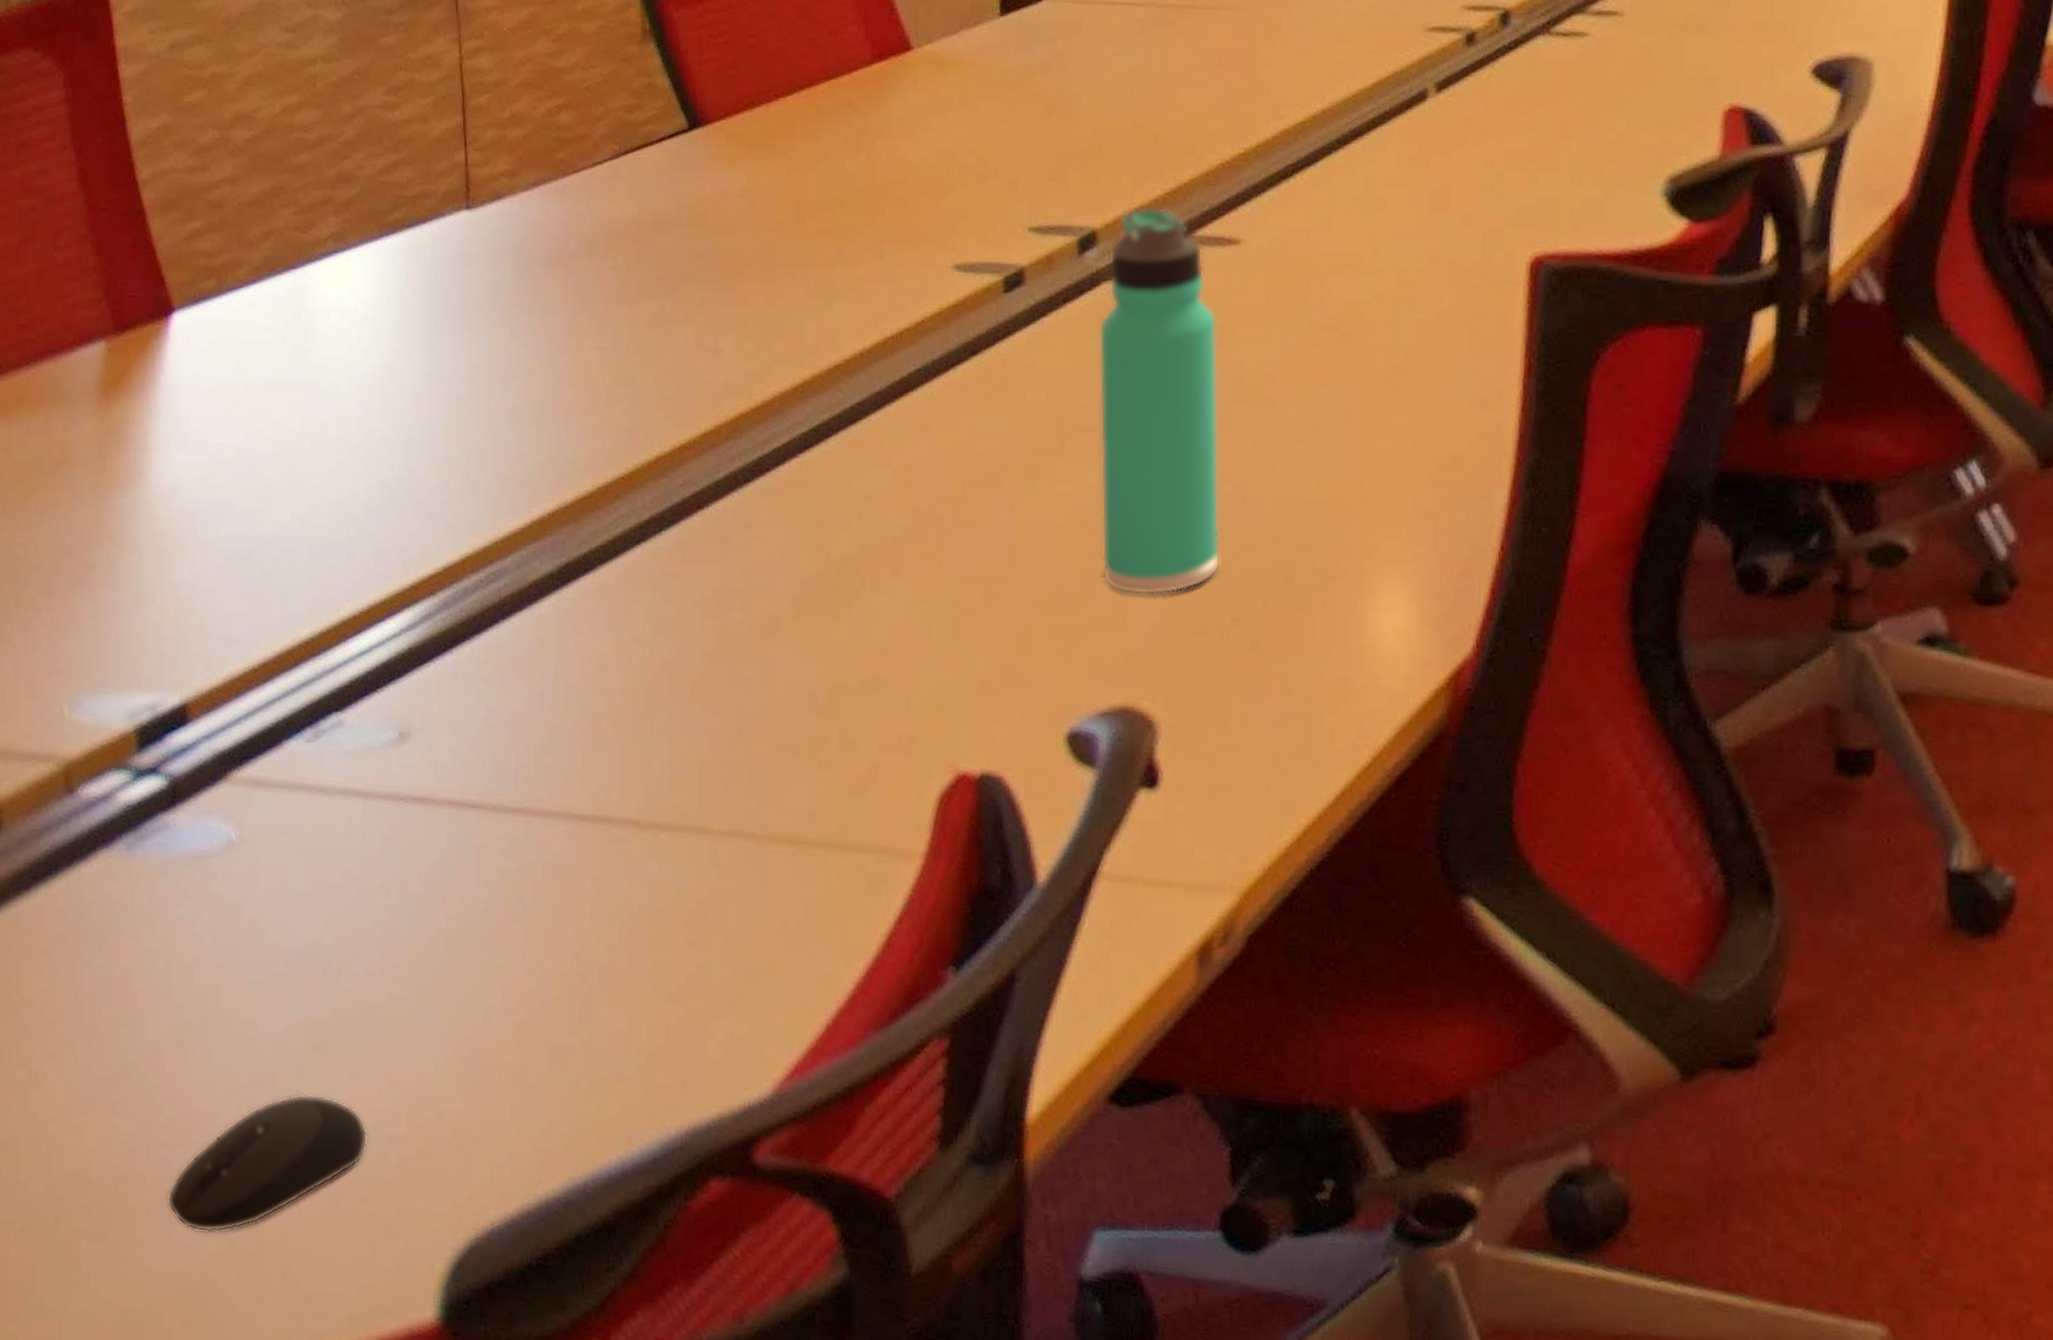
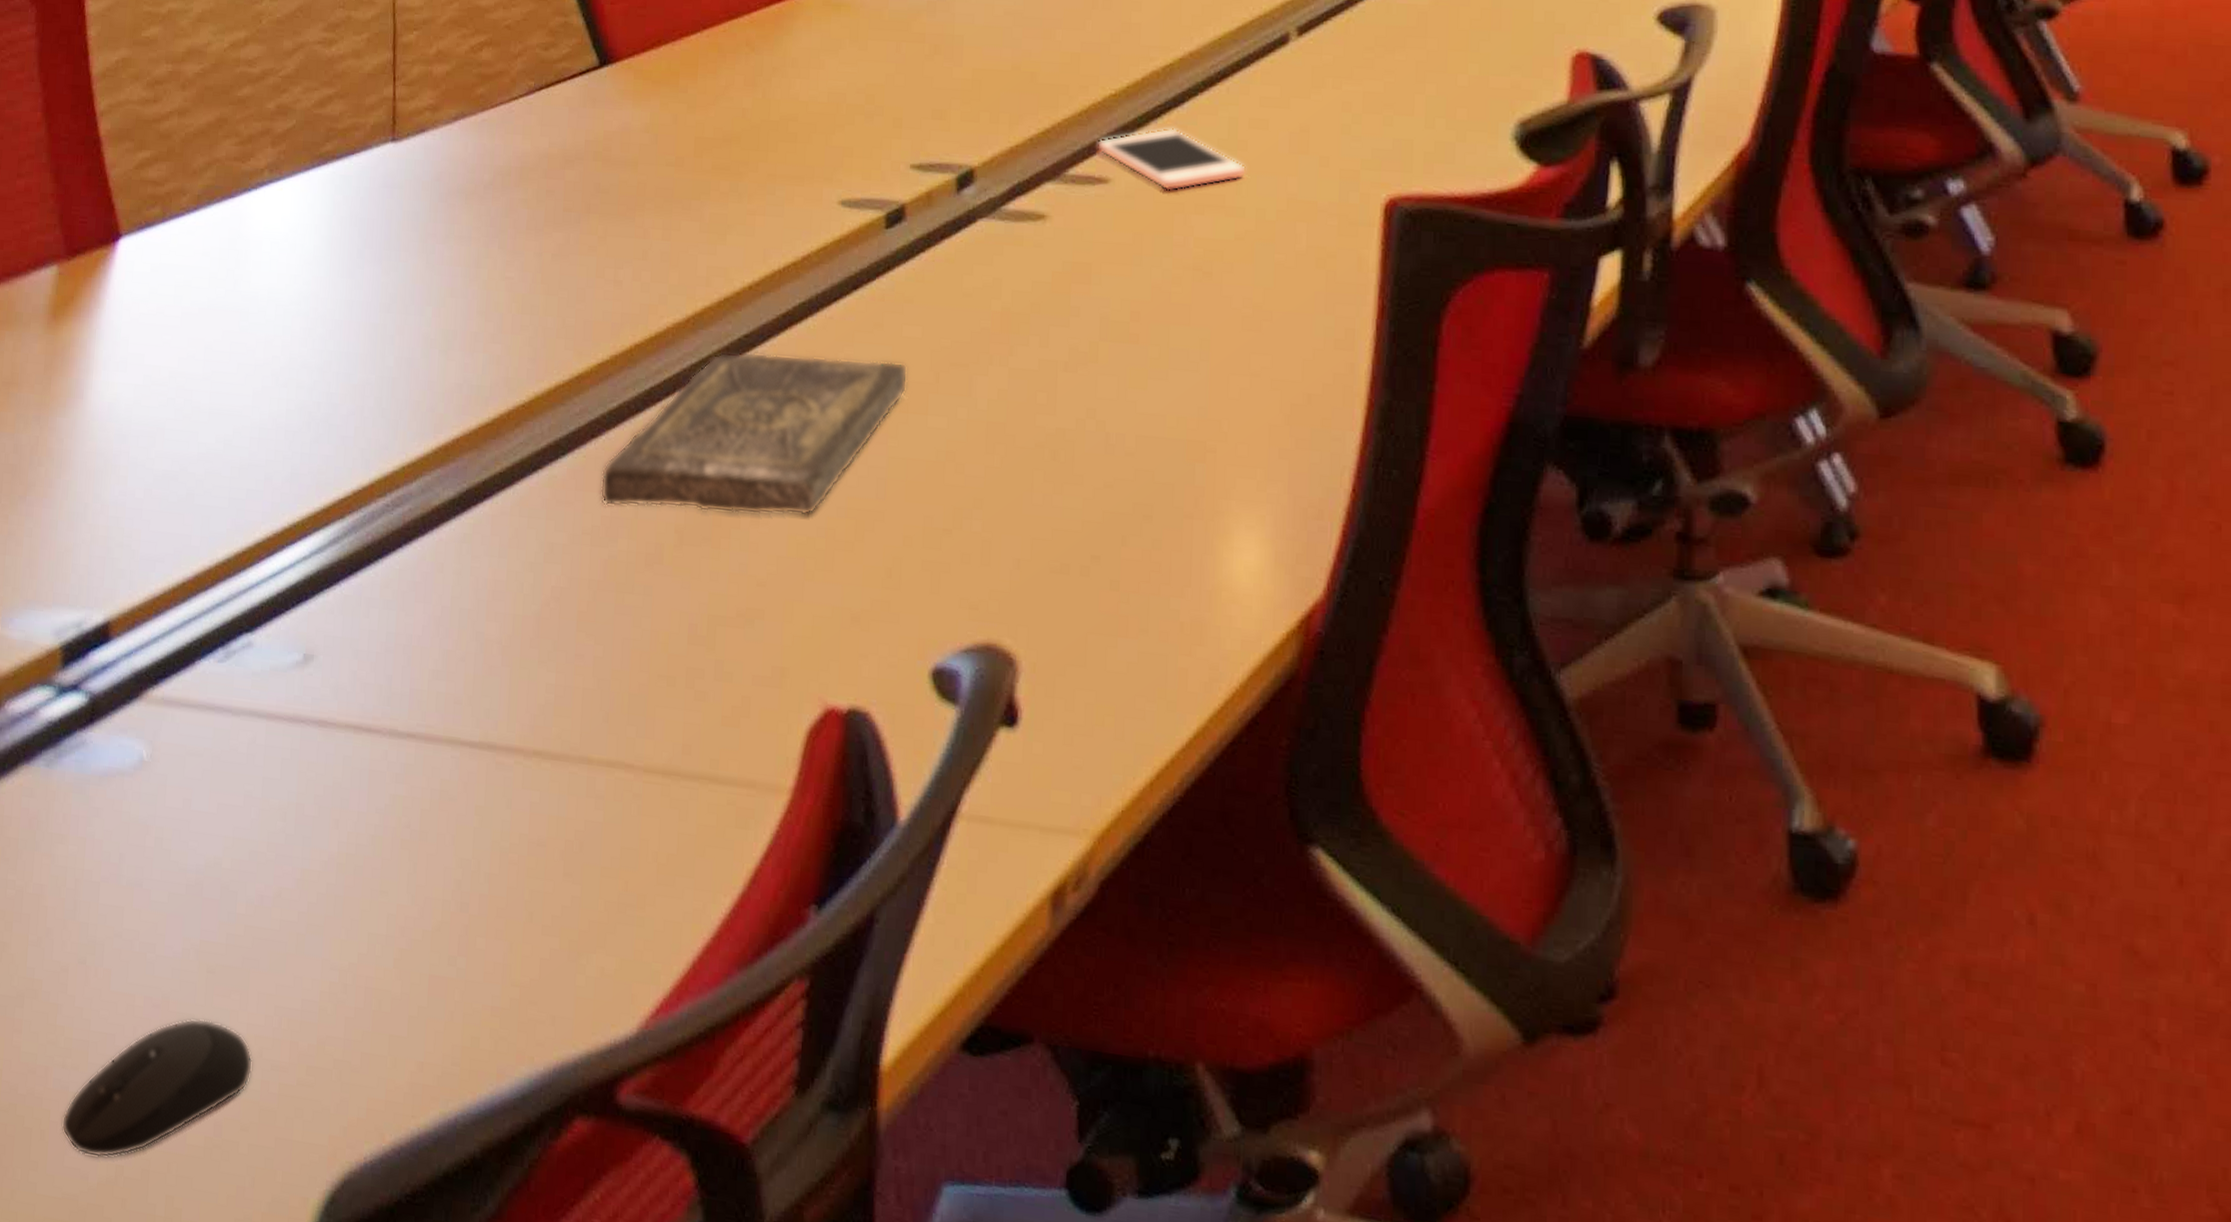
book: none [709,419,1033,584] -> present [600,351,908,516]
thermos bottle: present [1098,206,1221,596] -> none [970,145,1086,532]
cell phone: none [1226,186,1385,252] -> present [1096,127,1247,191]

